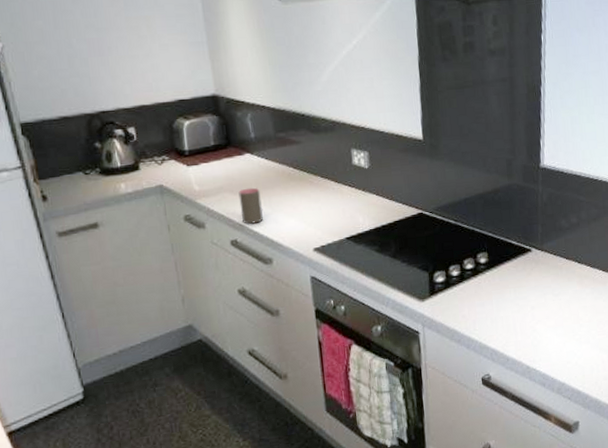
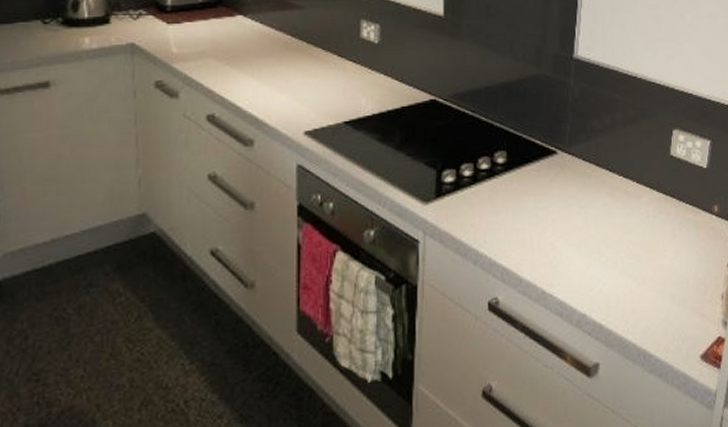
cup: present [238,187,263,224] -> none [223,55,250,97]

